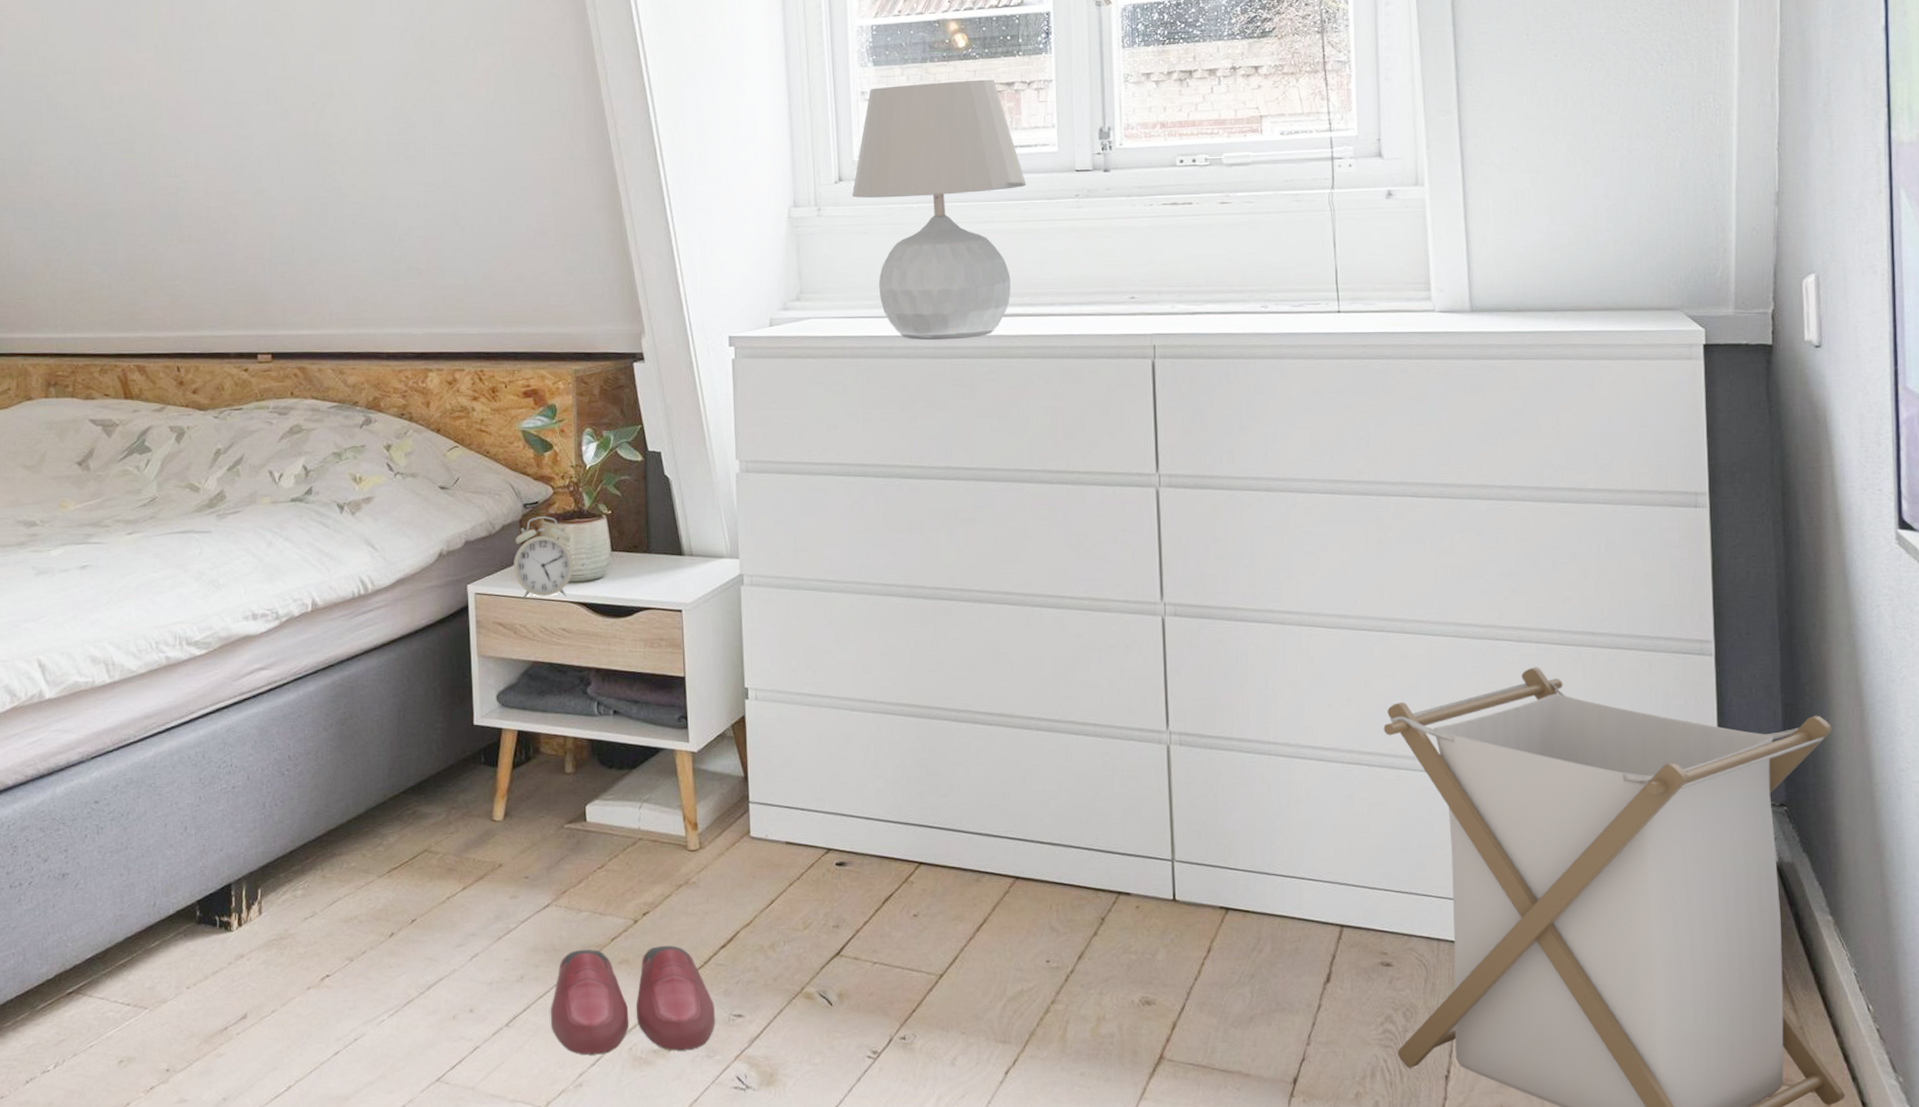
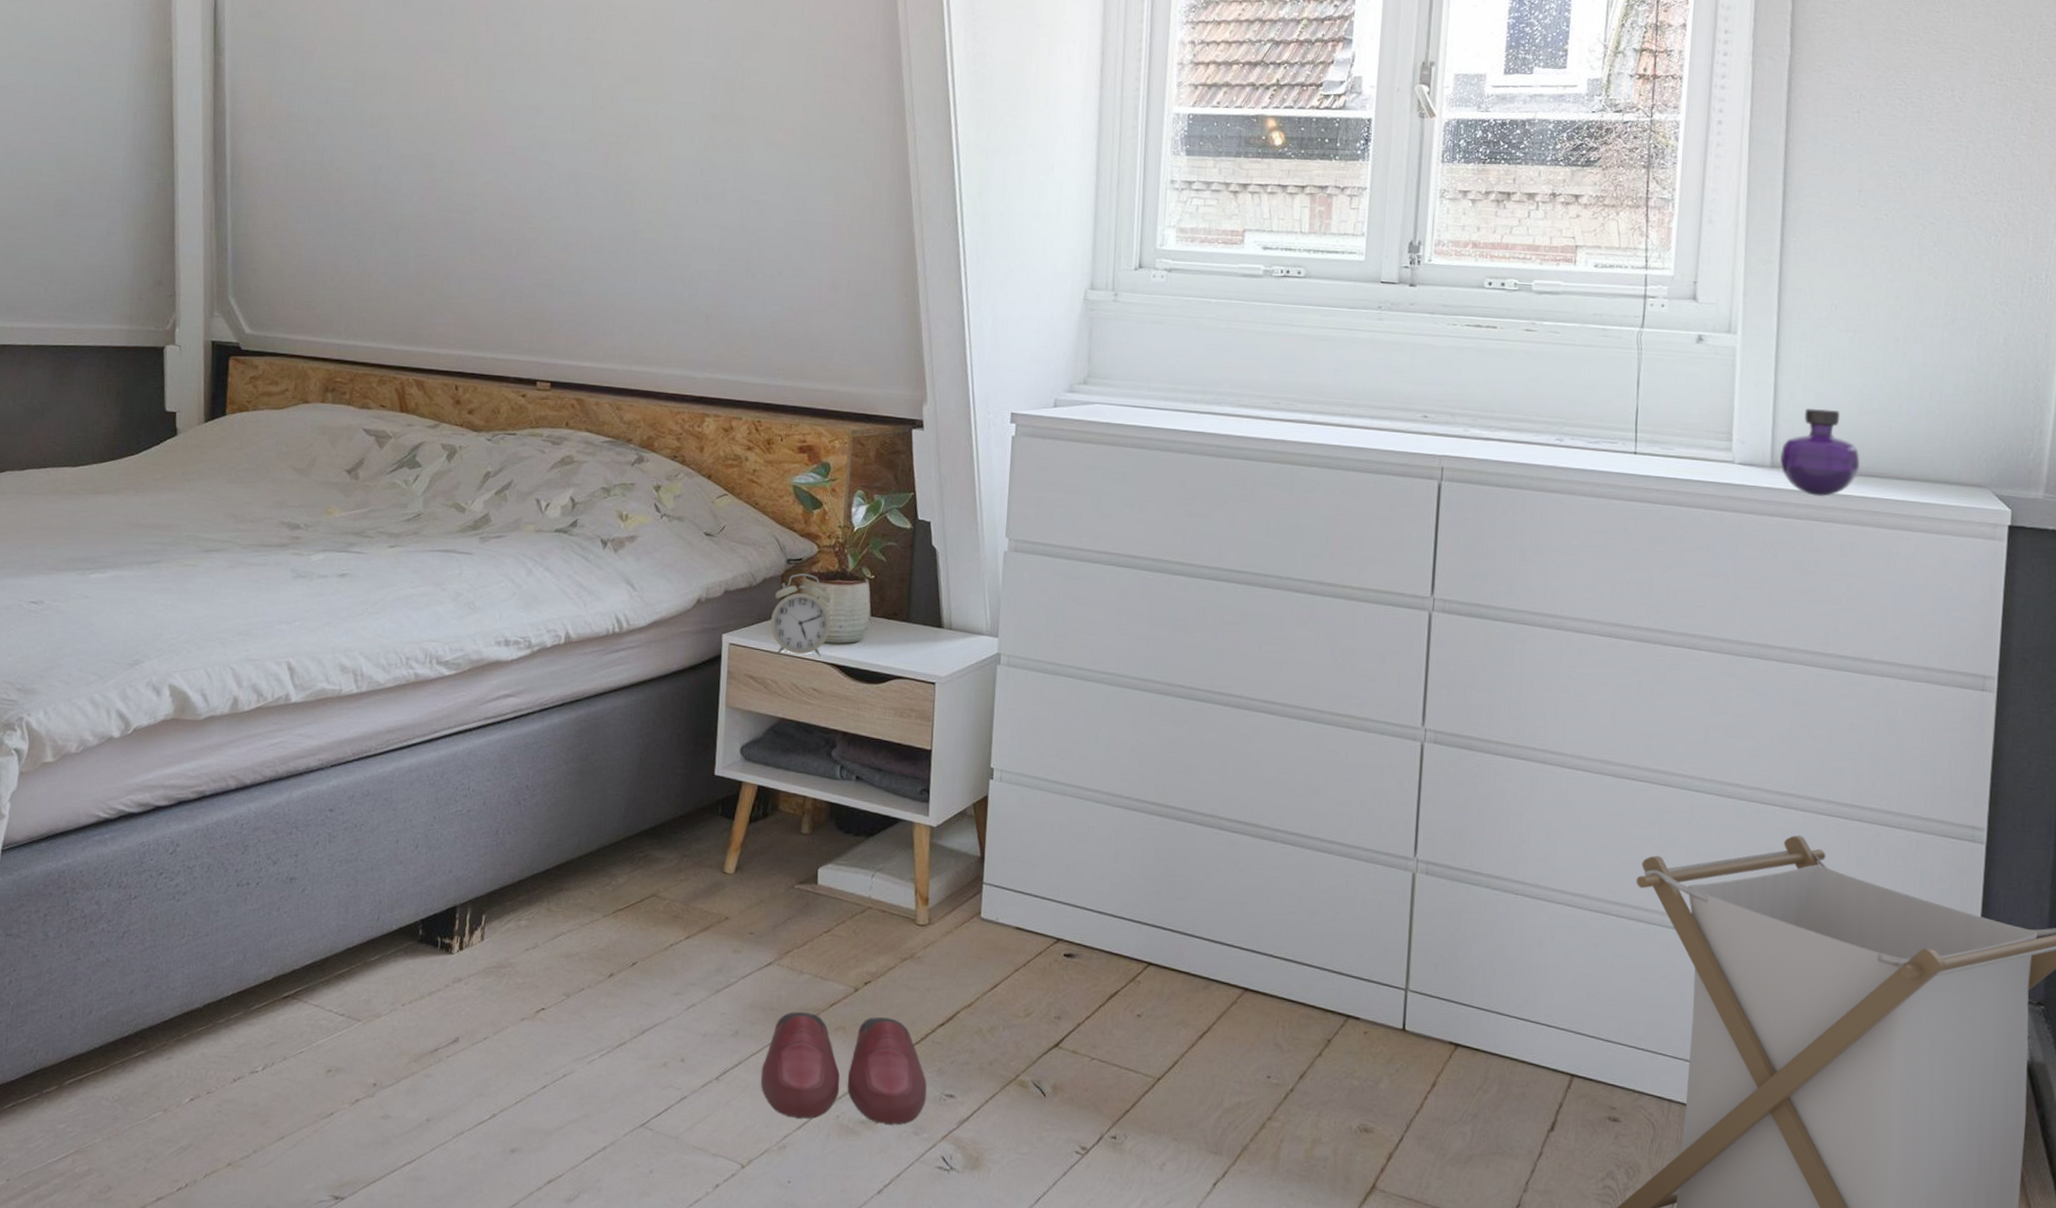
table lamp: present [852,79,1027,341] -> none [1151,177,1329,441]
perfume bottle: none [1479,249,1555,336] -> present [1780,408,1860,497]

